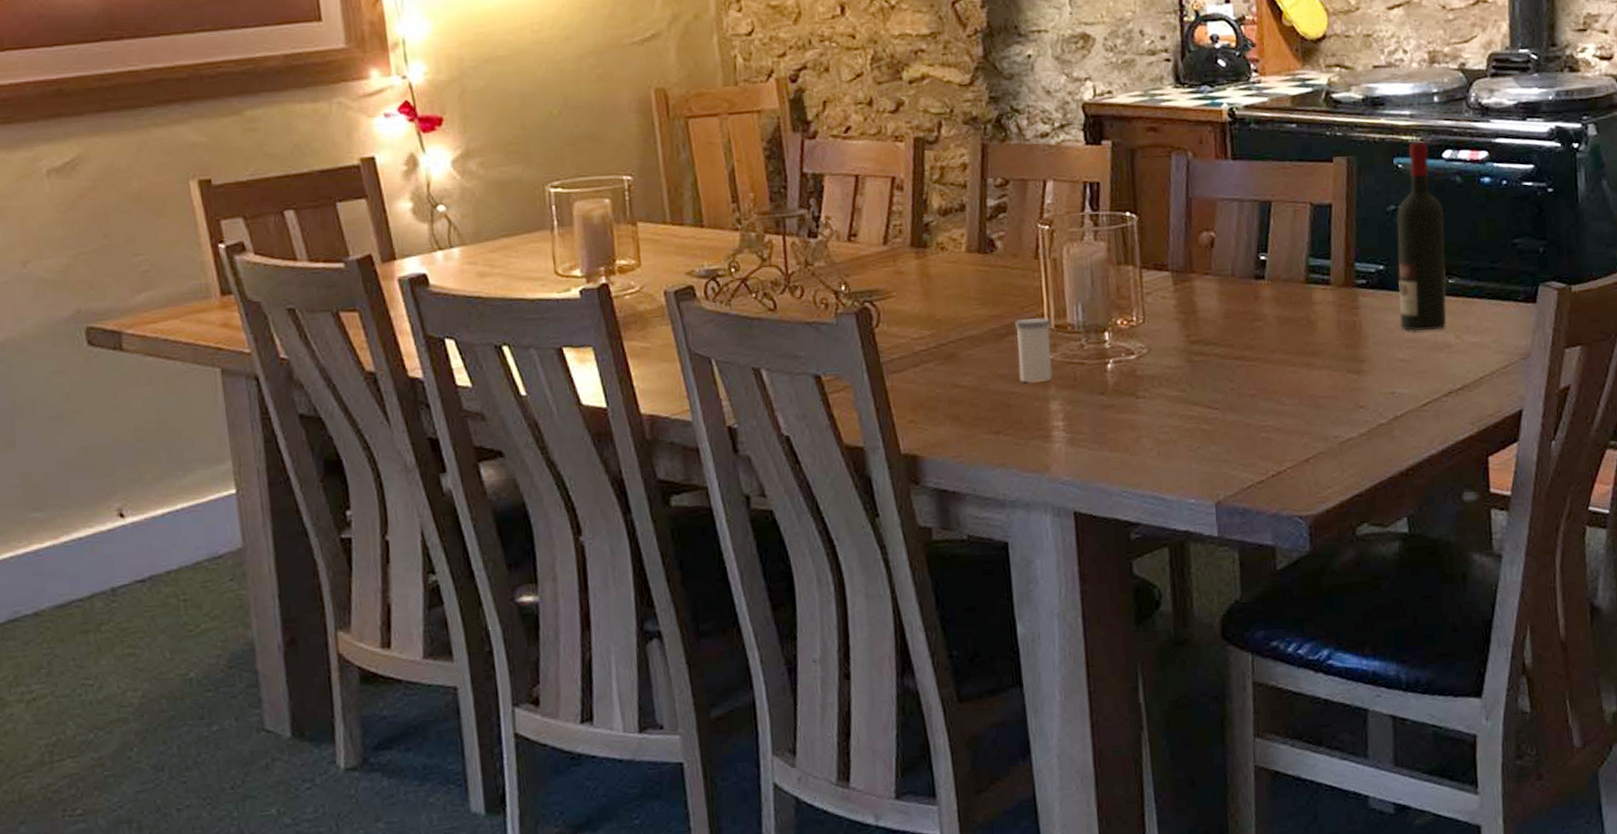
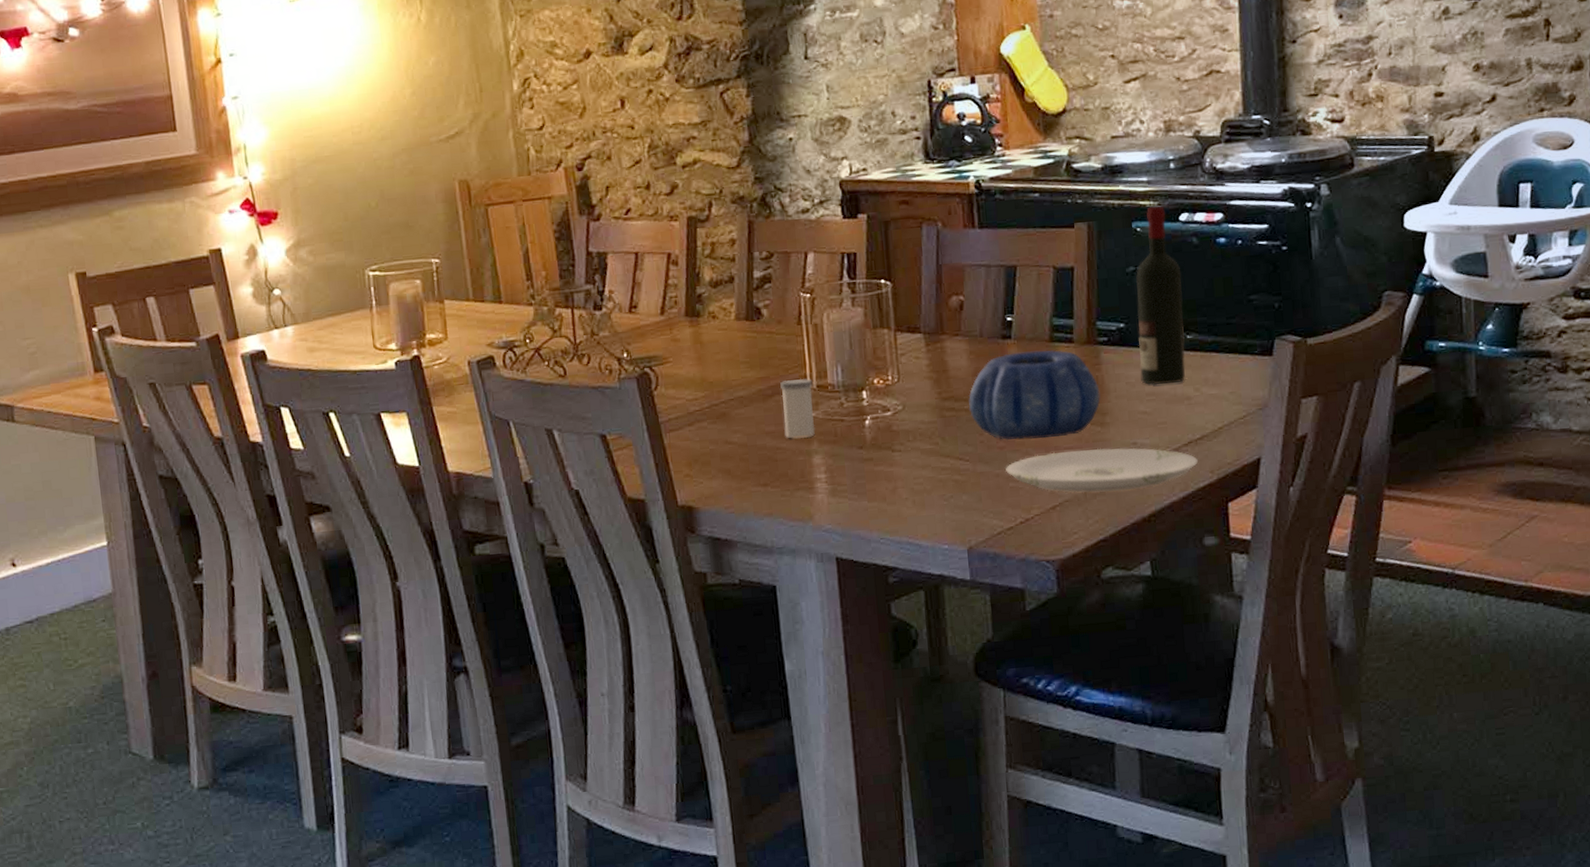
decorative bowl: none [1218,292,1358,388] -> present [968,350,1101,440]
plate: none [1257,397,1458,445] -> present [1006,448,1198,493]

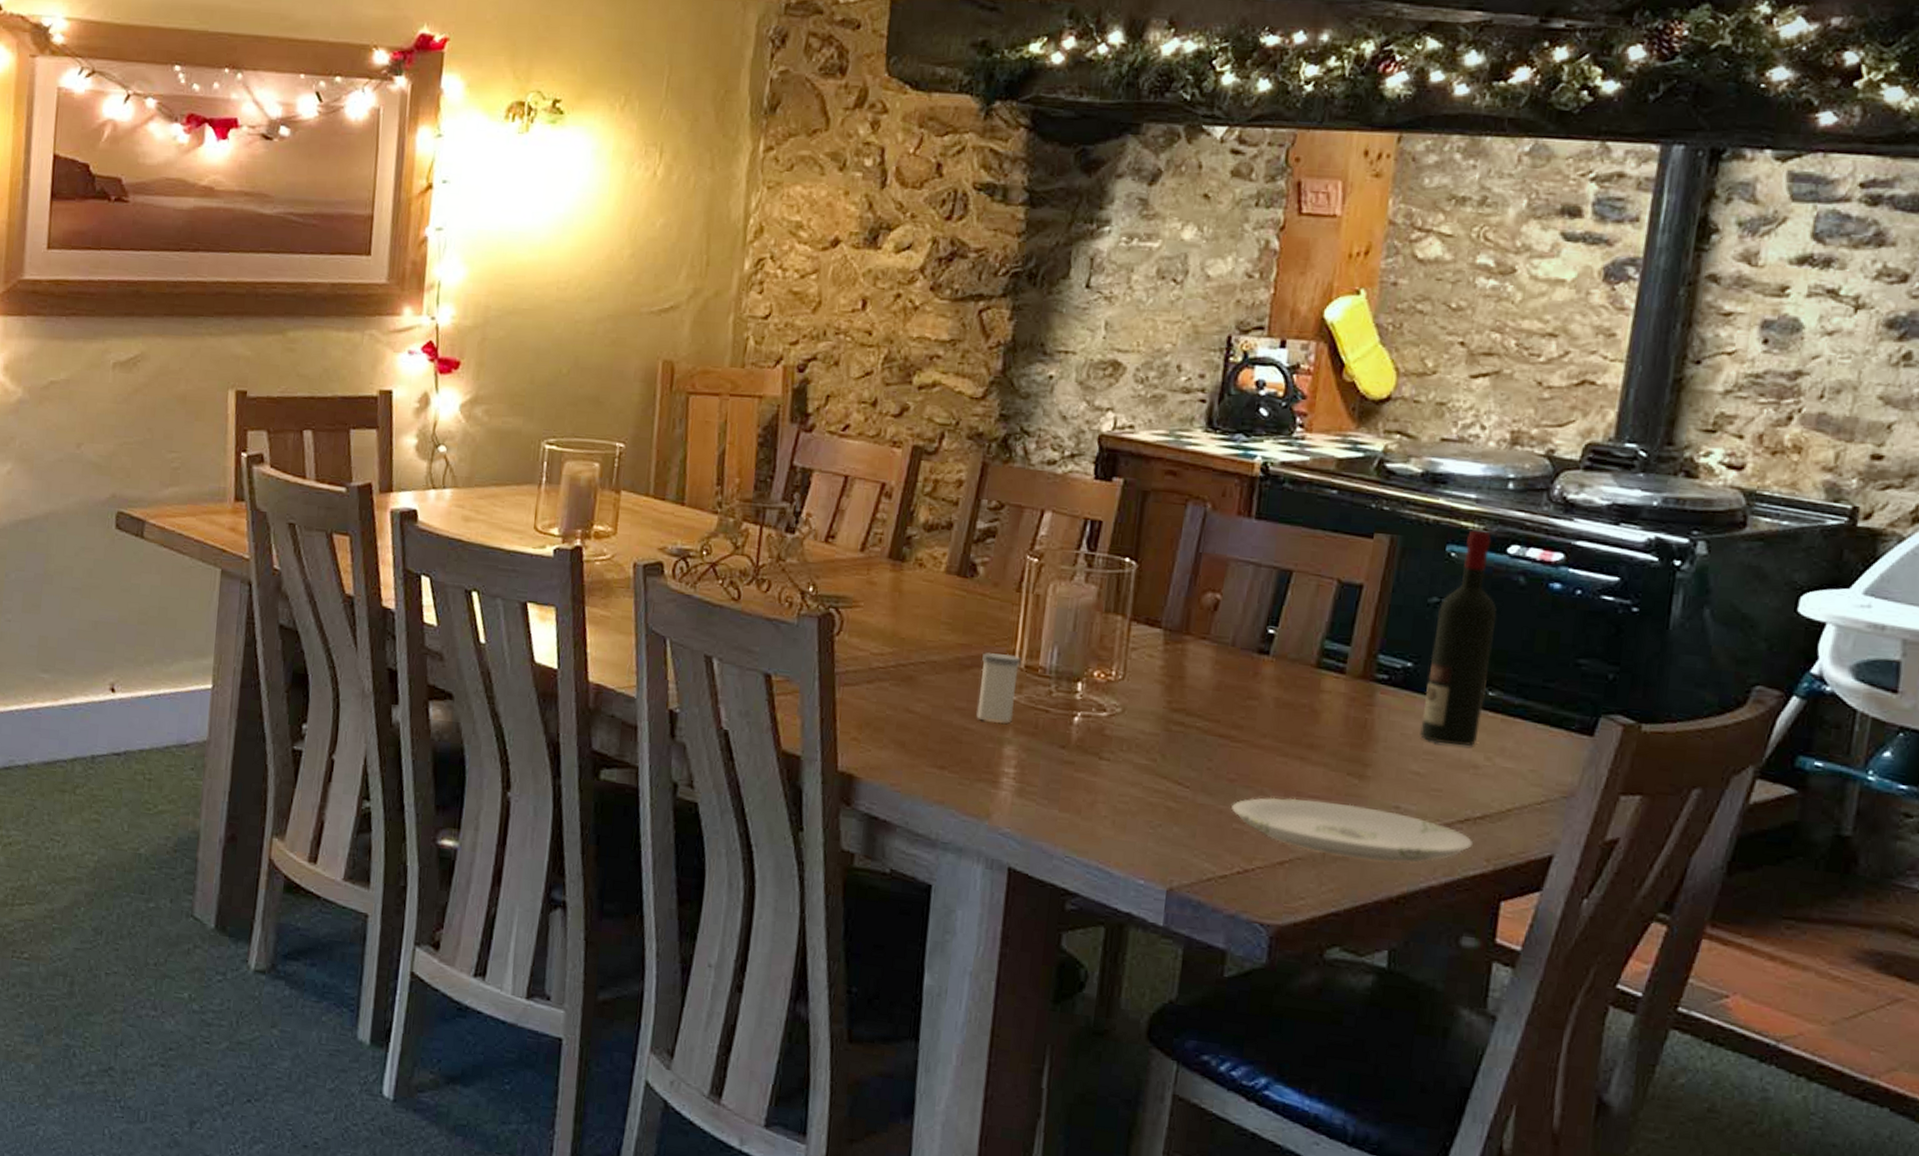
decorative bowl: present [968,350,1101,440] -> none [1200,672,1367,782]

